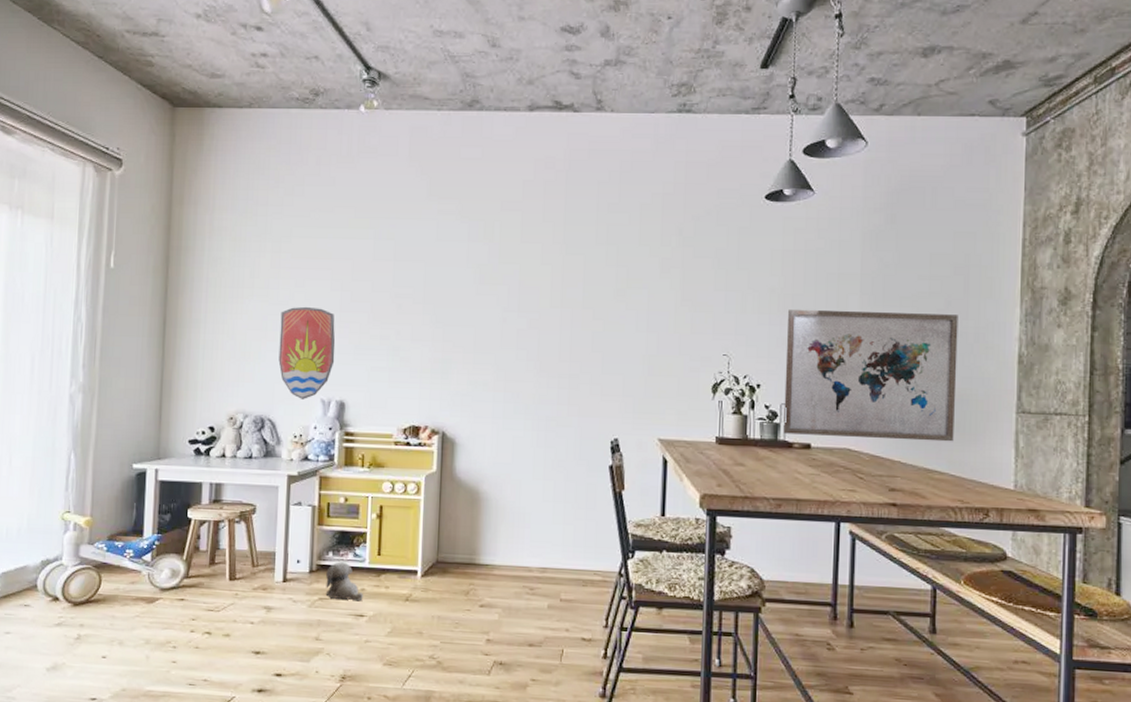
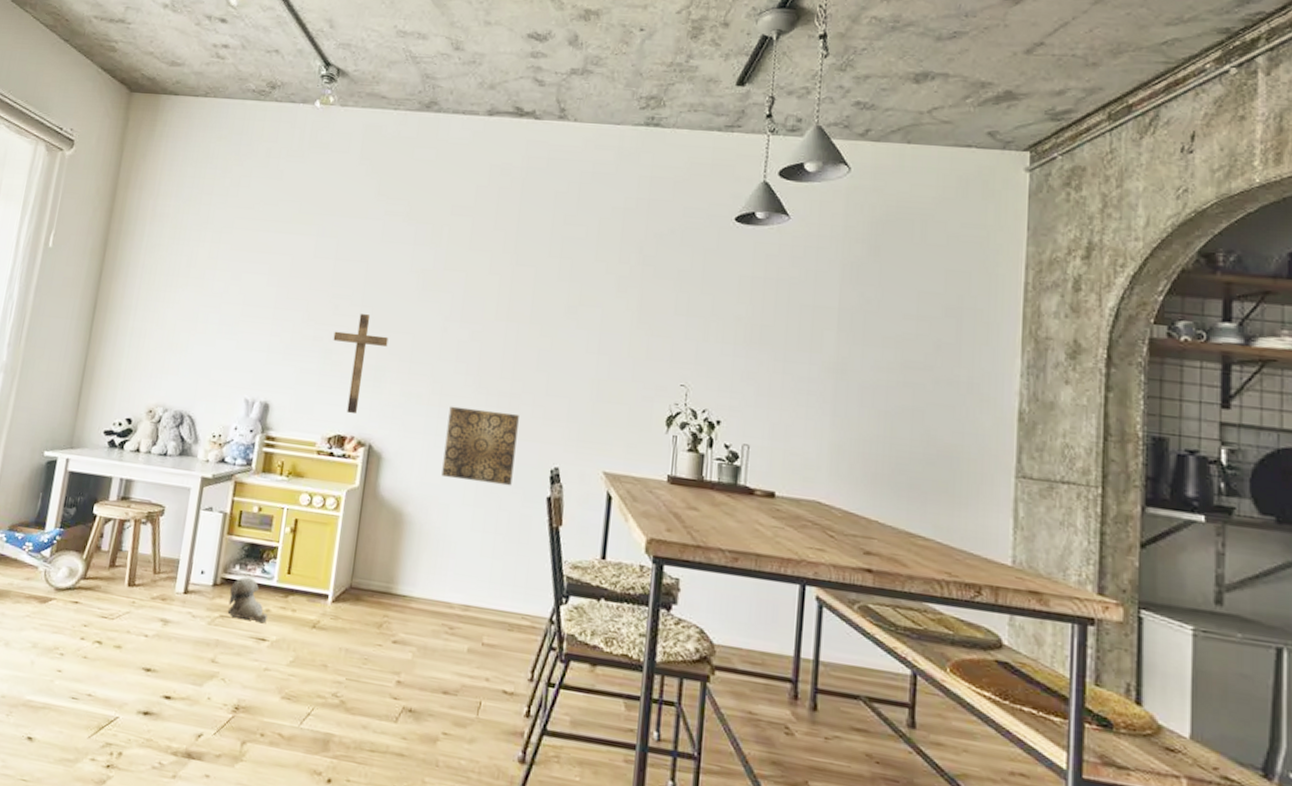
decorative shield: present [278,306,336,399] -> none [205,300,268,398]
crucifix: none [399,311,452,406] -> present [333,314,389,414]
wall art: none [512,390,579,459] -> present [441,406,519,486]
wall art: present [783,308,958,442] -> none [744,340,949,504]

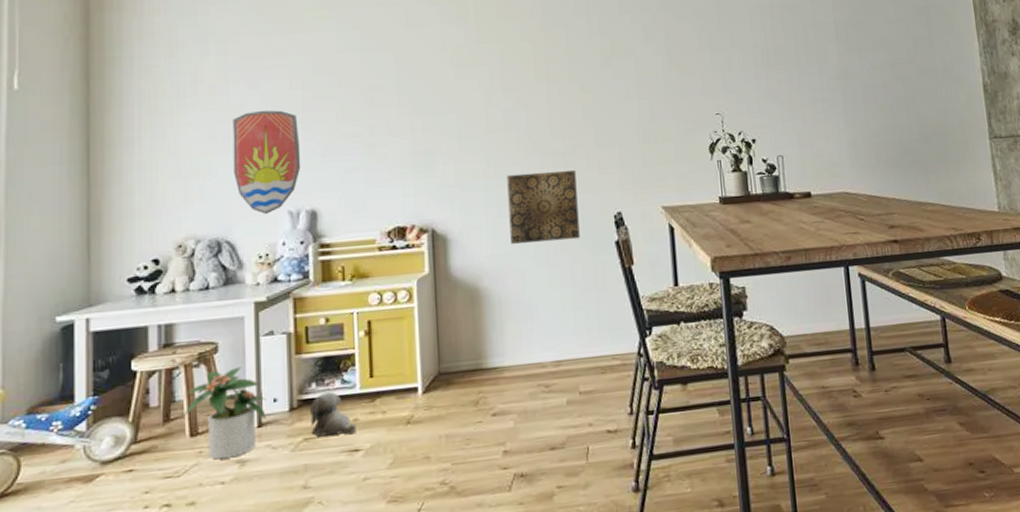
potted plant: none [126,531,195,616] -> present [184,367,266,460]
decorative shield: none [205,300,268,398] -> present [232,110,301,214]
crucifix: present [333,314,389,414] -> none [373,101,433,204]

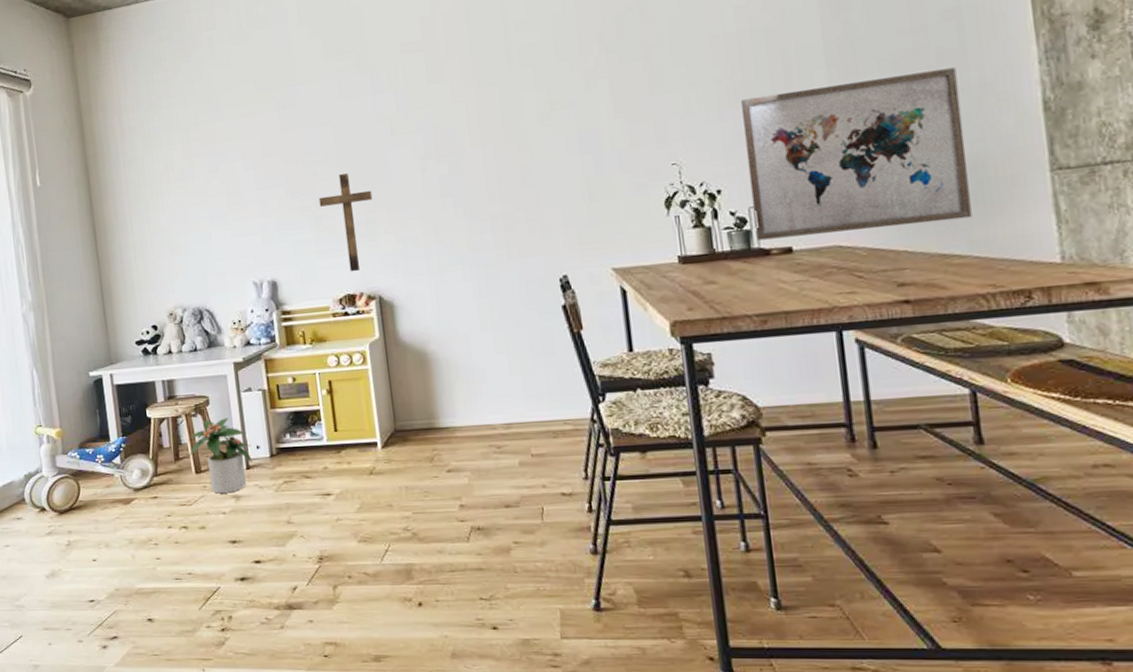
decorative shield: present [232,110,301,214] -> none [200,190,260,285]
plush toy: present [310,391,356,437] -> none [287,442,327,481]
crucifix: none [373,101,433,204] -> present [319,173,373,272]
wall art: present [507,169,580,245] -> none [447,233,525,310]
wall art: none [773,53,940,185] -> present [741,67,972,241]

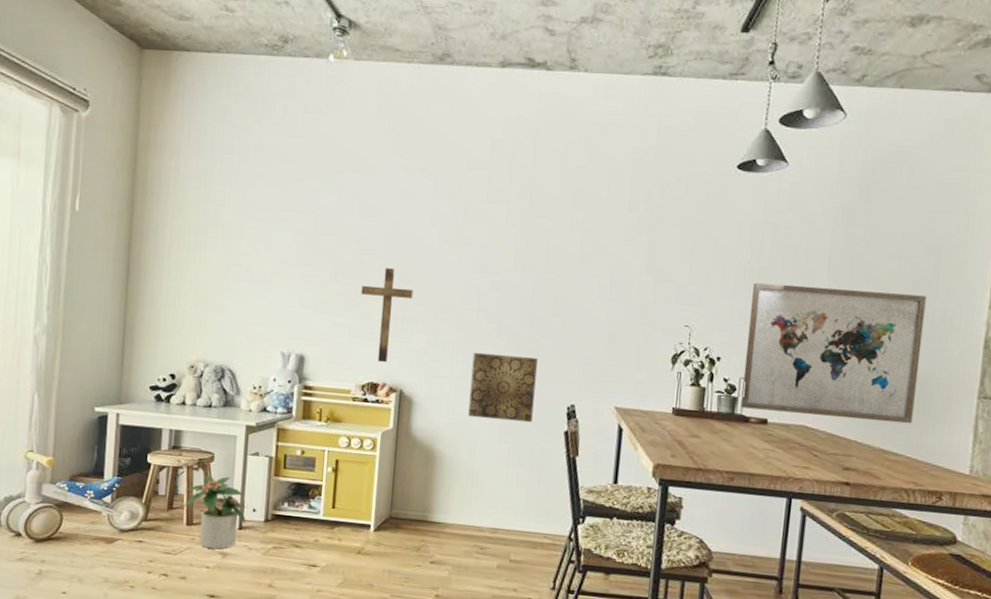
wall art: none [447,233,525,310] -> present [468,352,538,423]

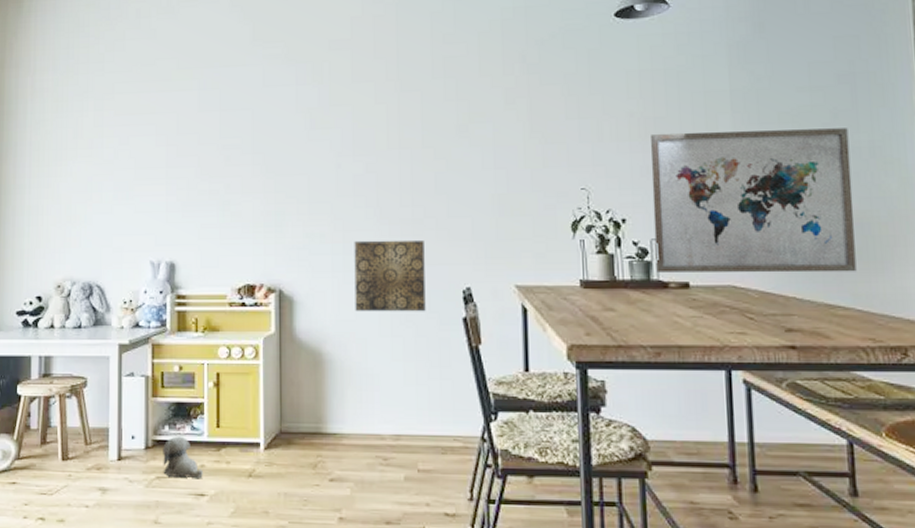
potted plant: present [183,476,247,550] -> none [57,402,125,485]
plush toy: none [280,512,317,551] -> present [163,436,203,478]
crucifix: present [361,268,413,363] -> none [229,161,284,262]

